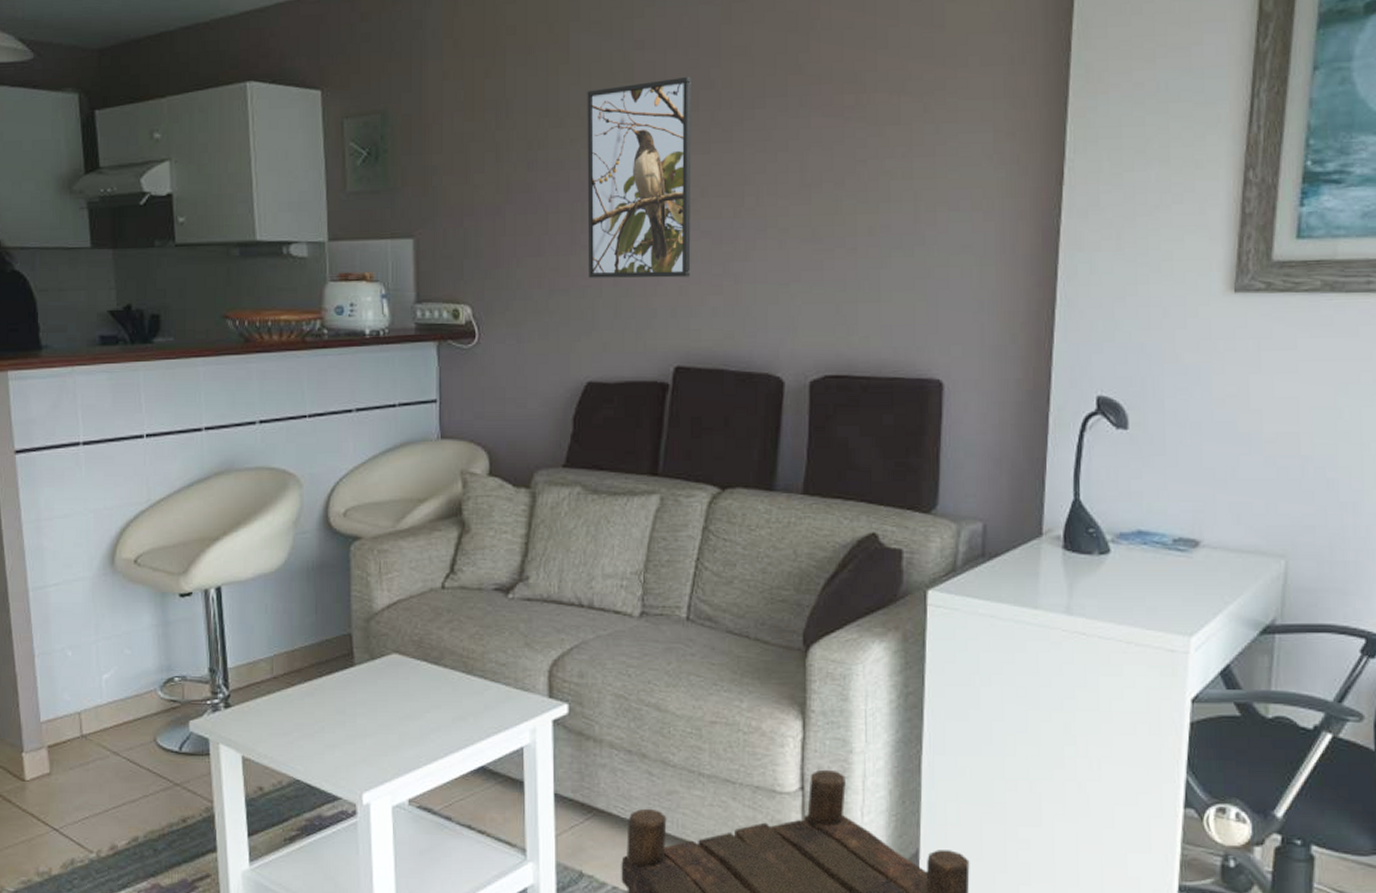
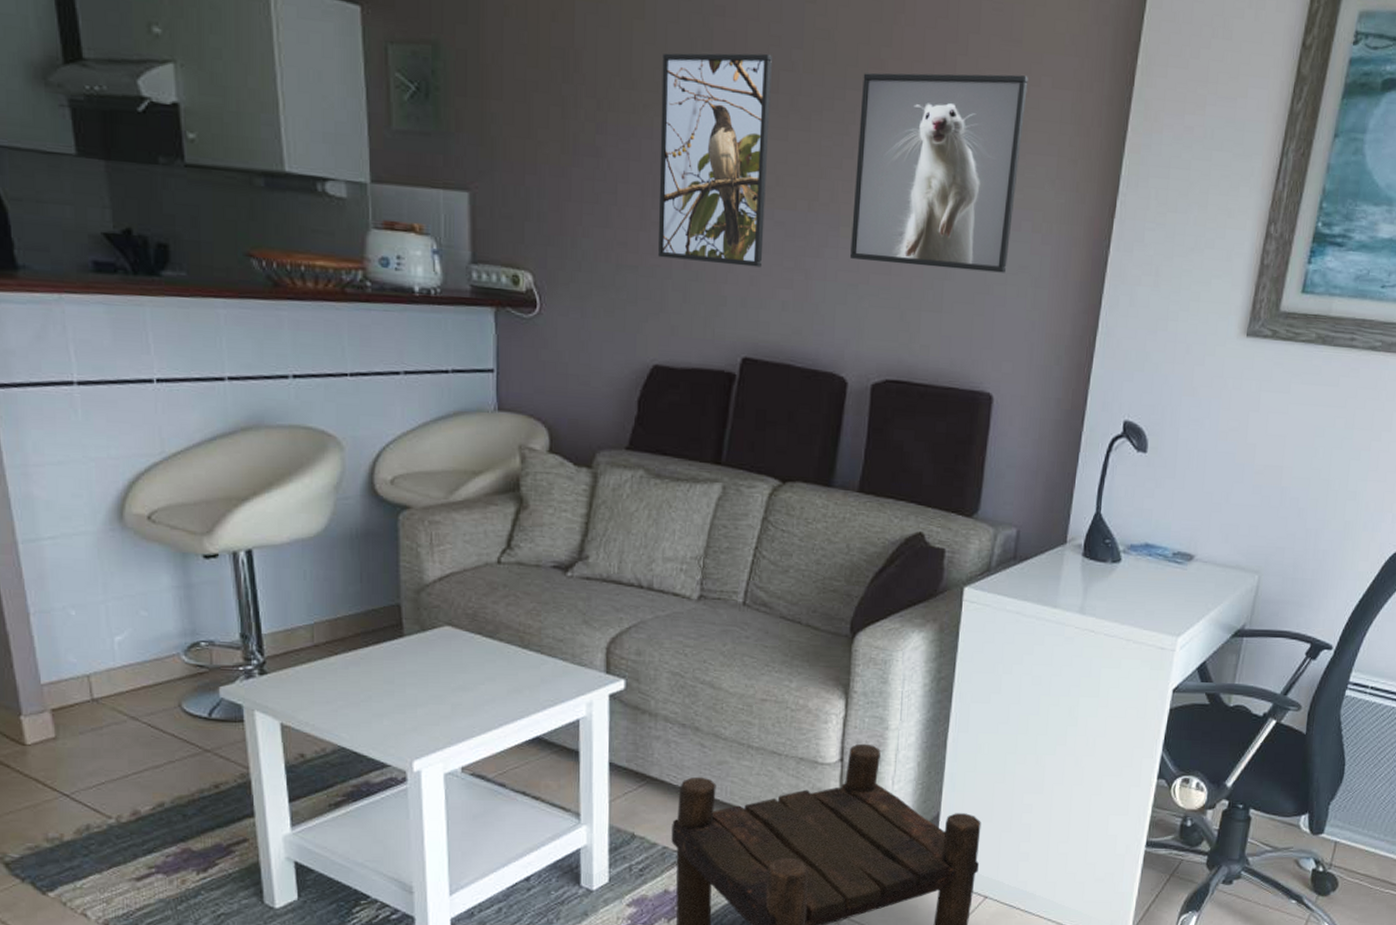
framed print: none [779,58,954,259] -> present [850,72,1028,273]

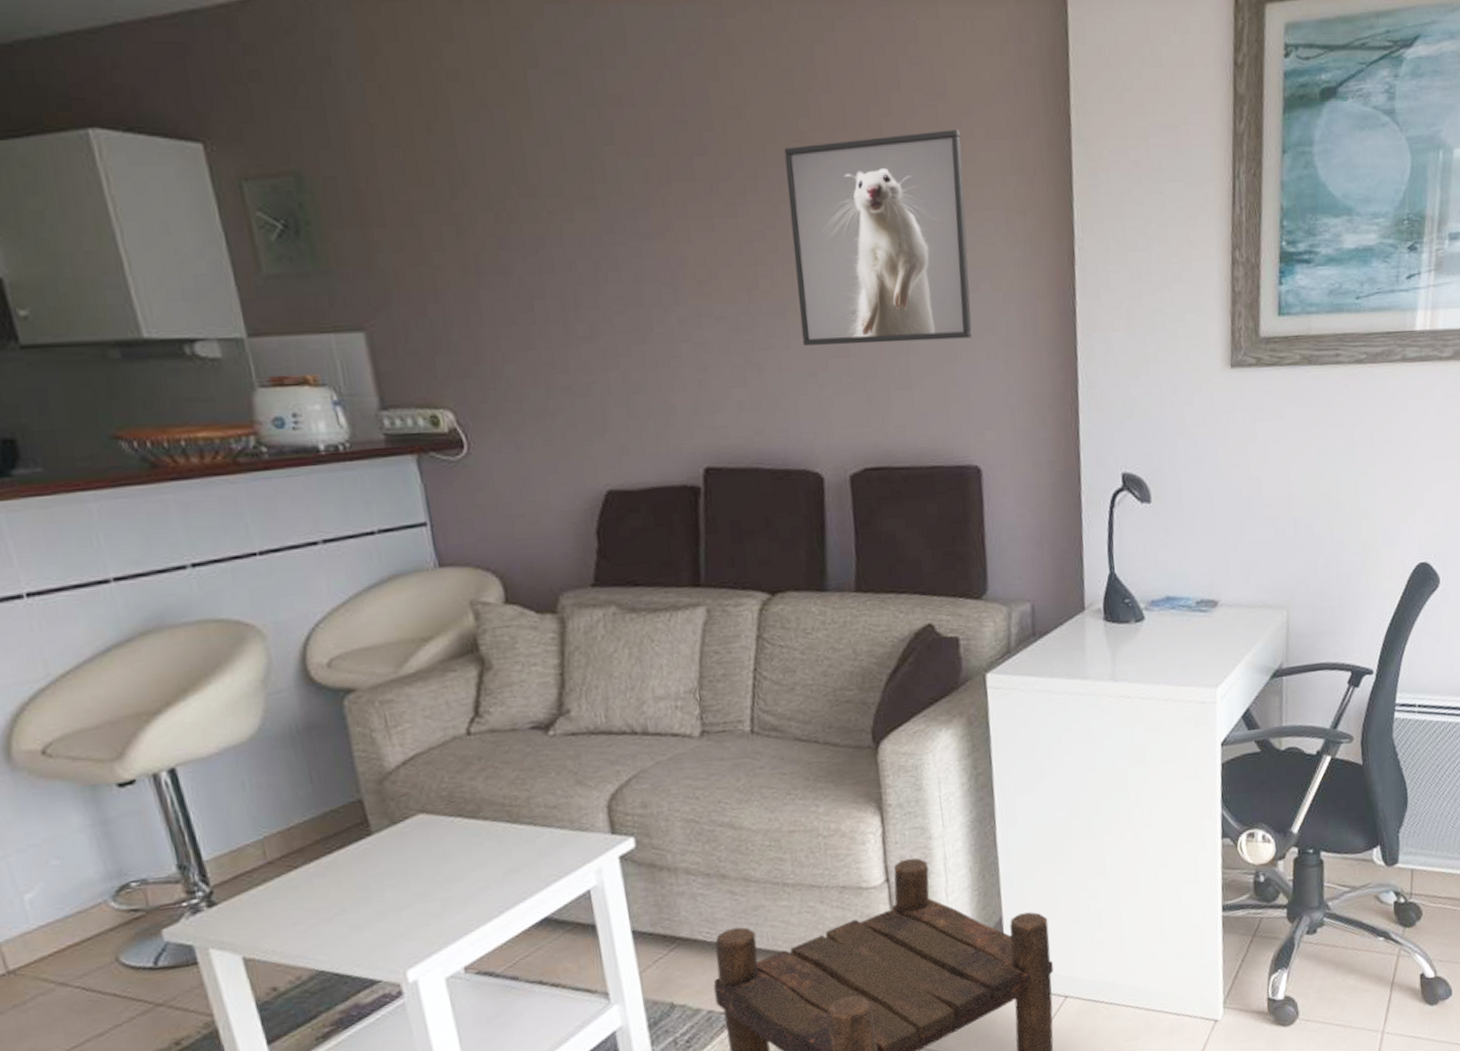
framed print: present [658,53,772,268] -> none [560,140,709,374]

